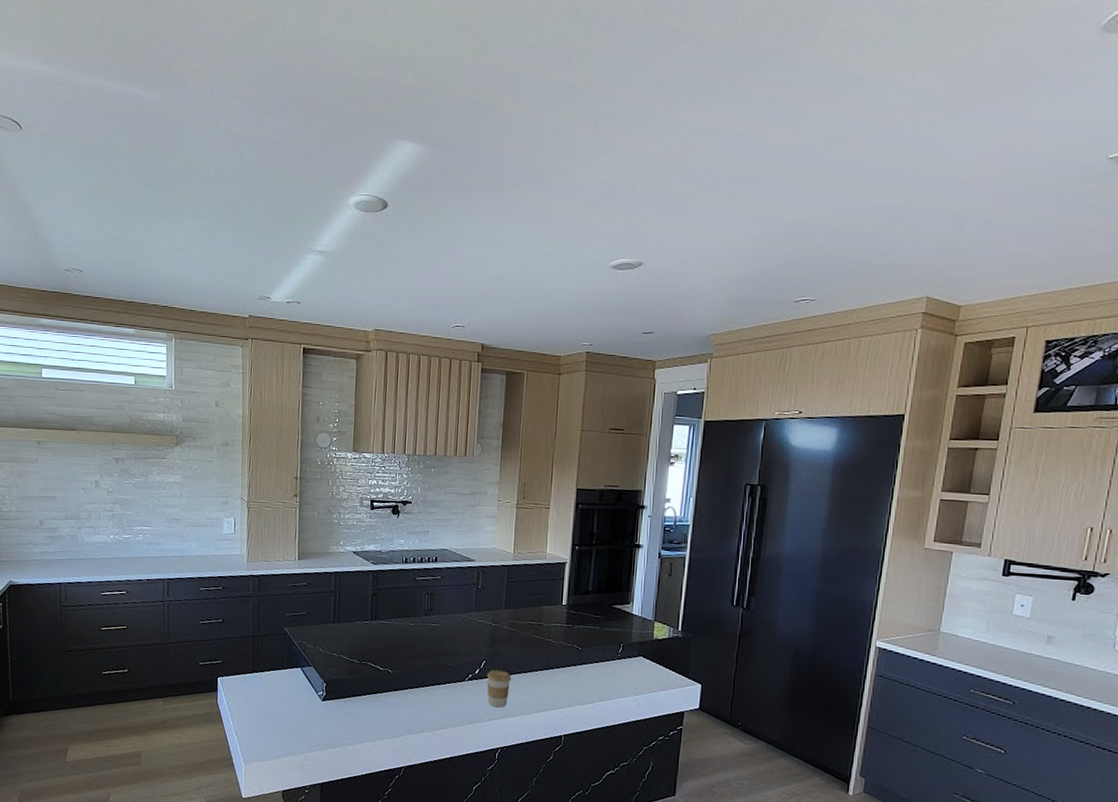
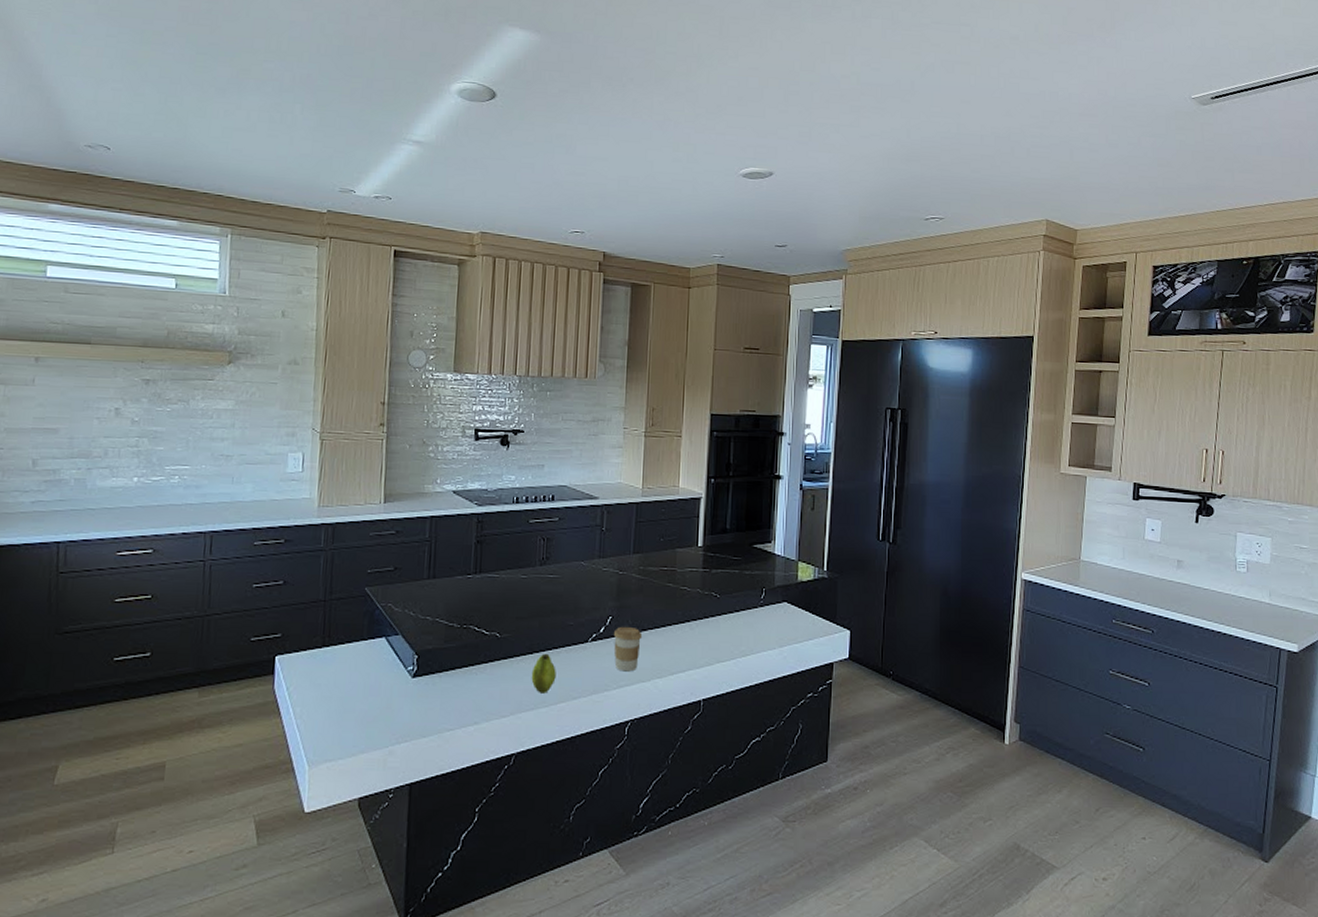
fruit: none [417,688,438,721] -> present [531,653,556,694]

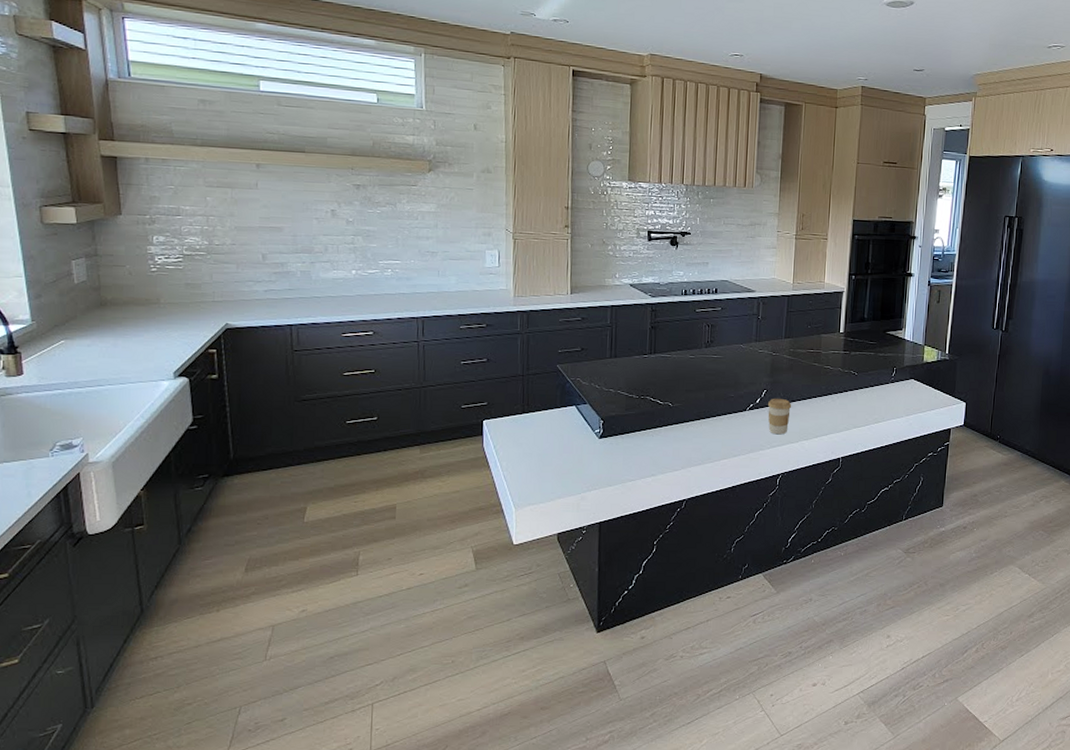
fruit: present [531,653,556,694] -> none [699,419,720,452]

